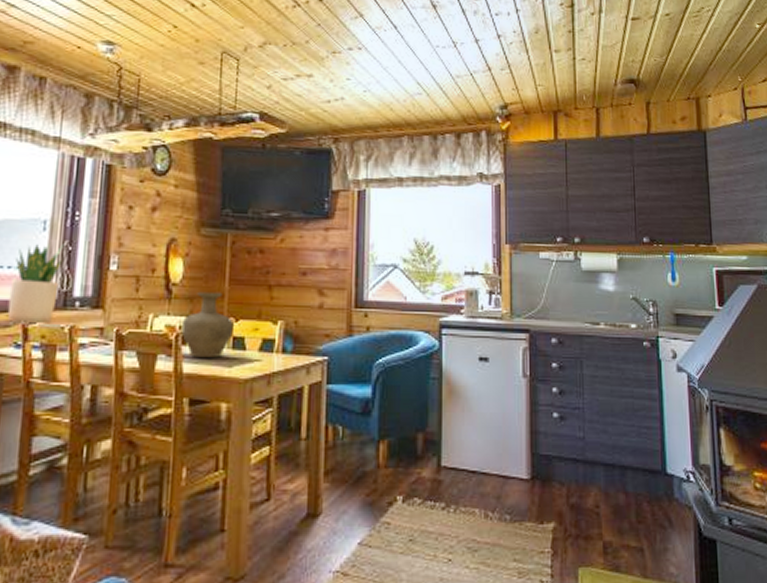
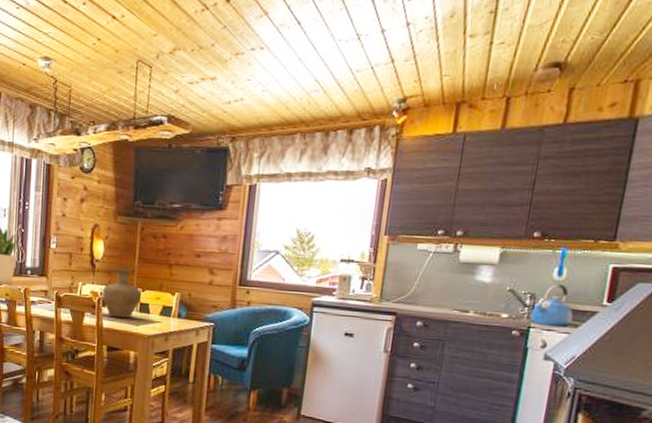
kettle: none [655,289,694,335] -> present [529,283,573,328]

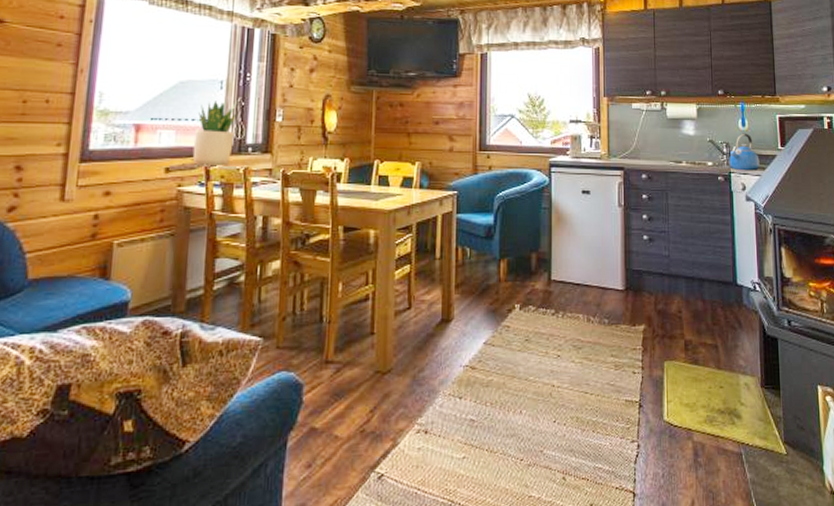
vase: present [102,267,141,318] -> none [336,138,379,192]

